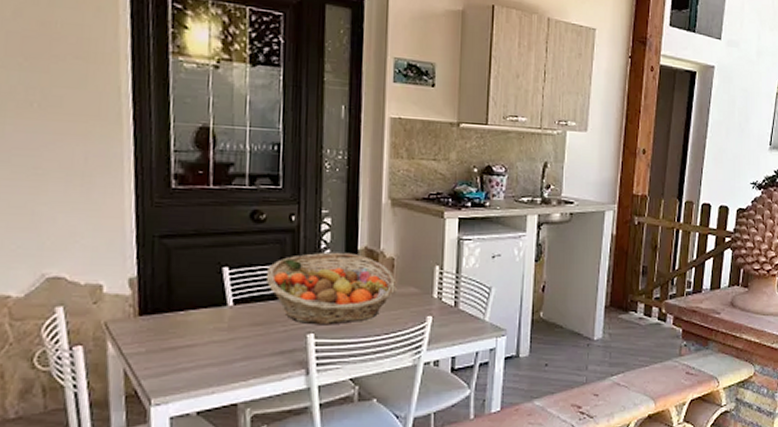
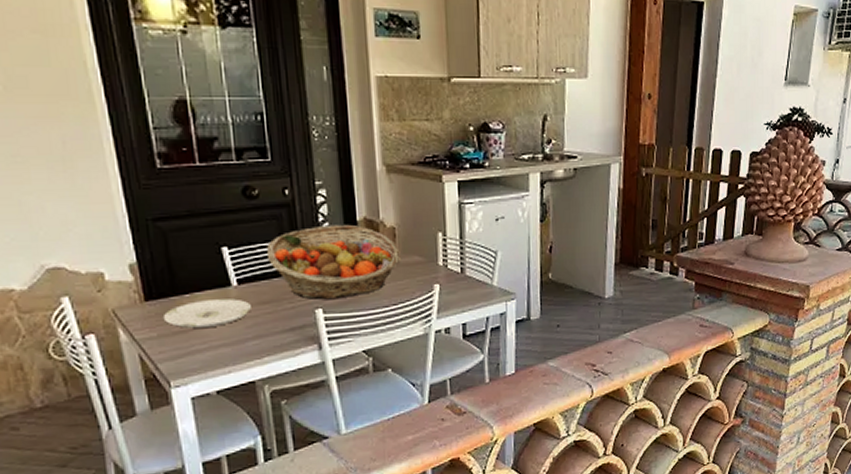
plate: none [154,318,245,345] -> present [162,298,253,328]

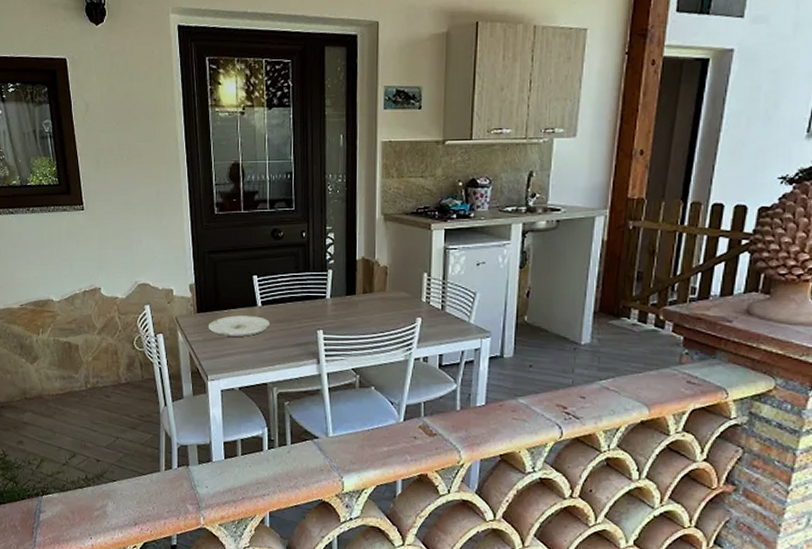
fruit basket: present [266,224,401,300] -> none [284,262,390,324]

